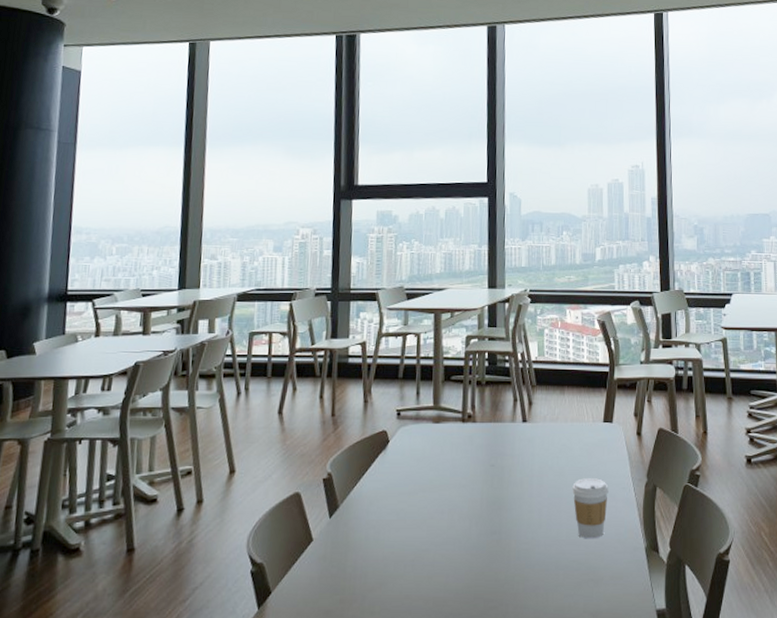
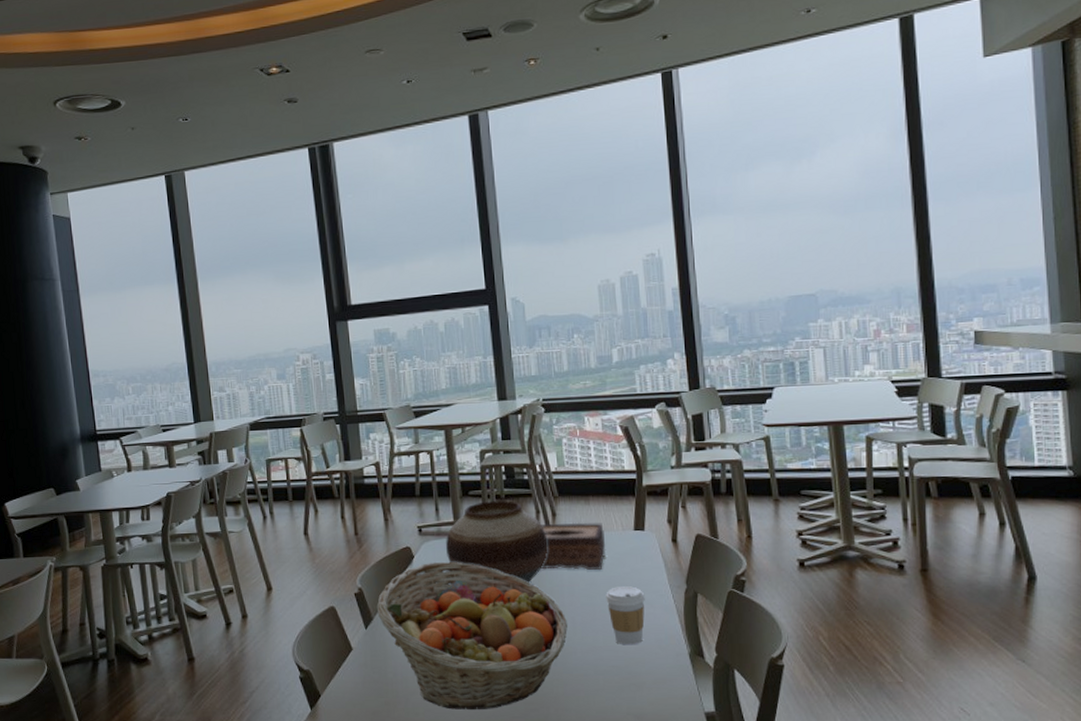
fruit basket: none [344,448,534,608] -> present [376,562,567,710]
vase: none [422,387,522,472] -> present [445,500,548,583]
tissue box: none [514,412,576,460] -> present [540,522,606,570]

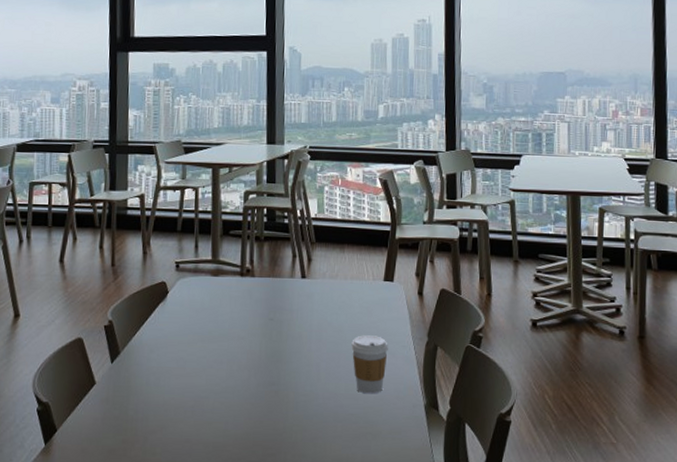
fruit basket: present [376,562,567,710] -> none [125,299,312,452]
vase: present [445,500,548,583] -> none [200,242,301,326]
tissue box: present [540,522,606,570] -> none [292,269,356,317]

